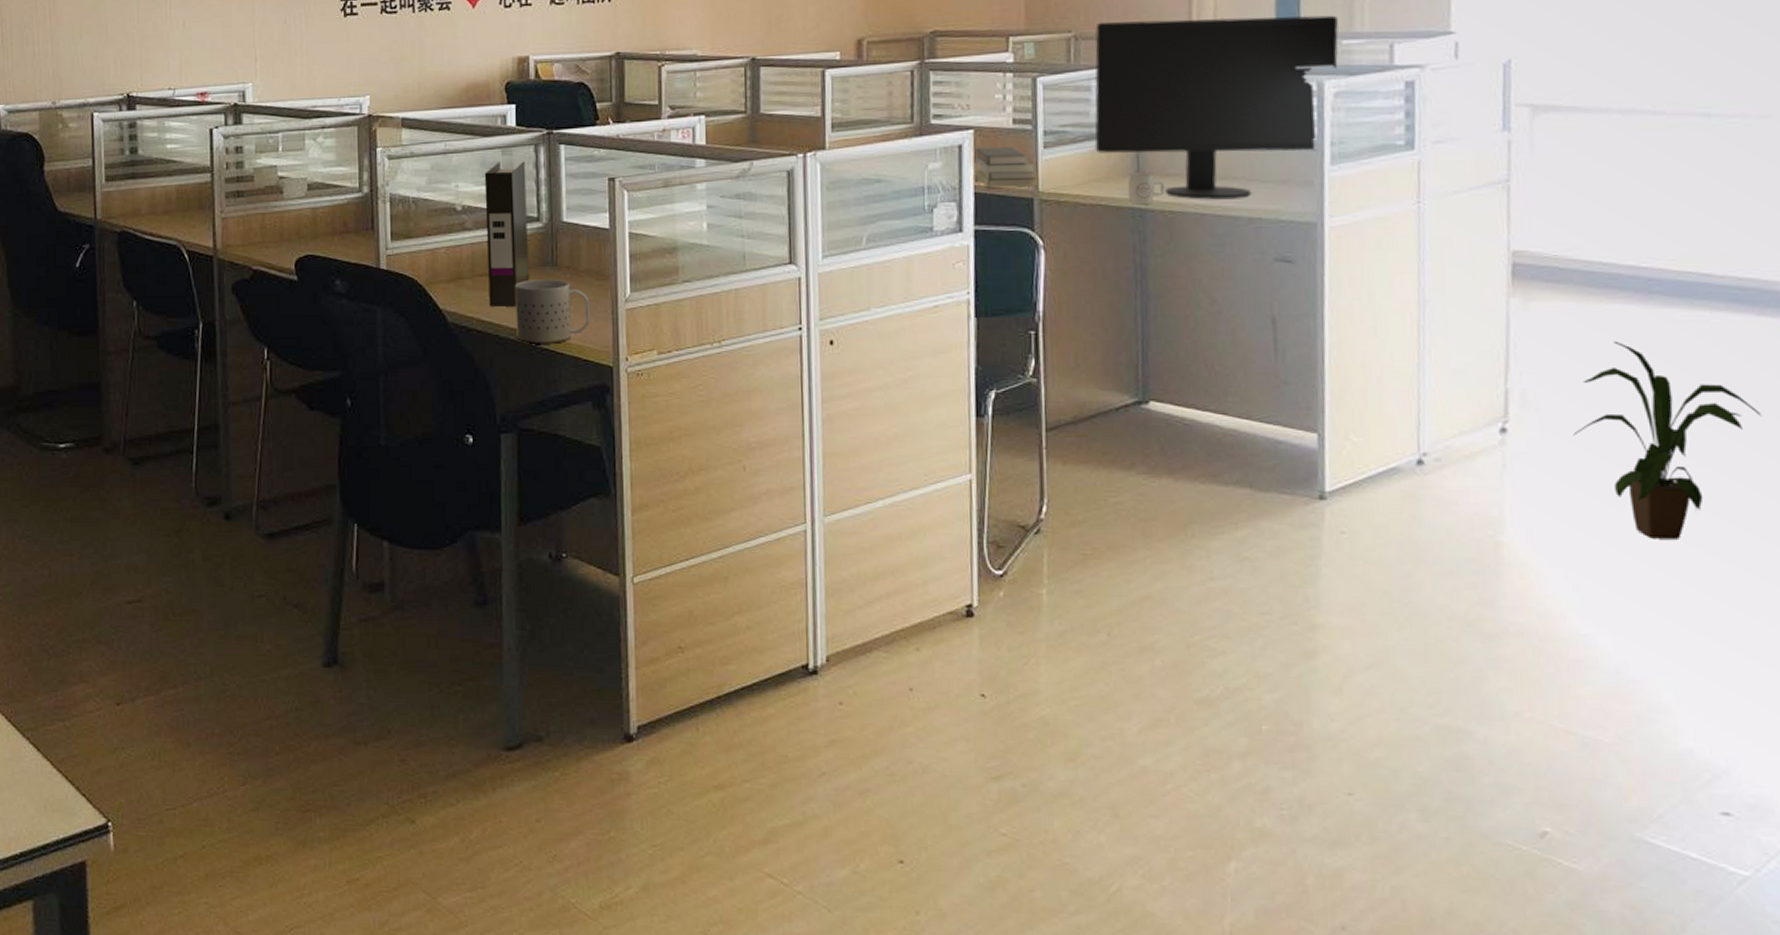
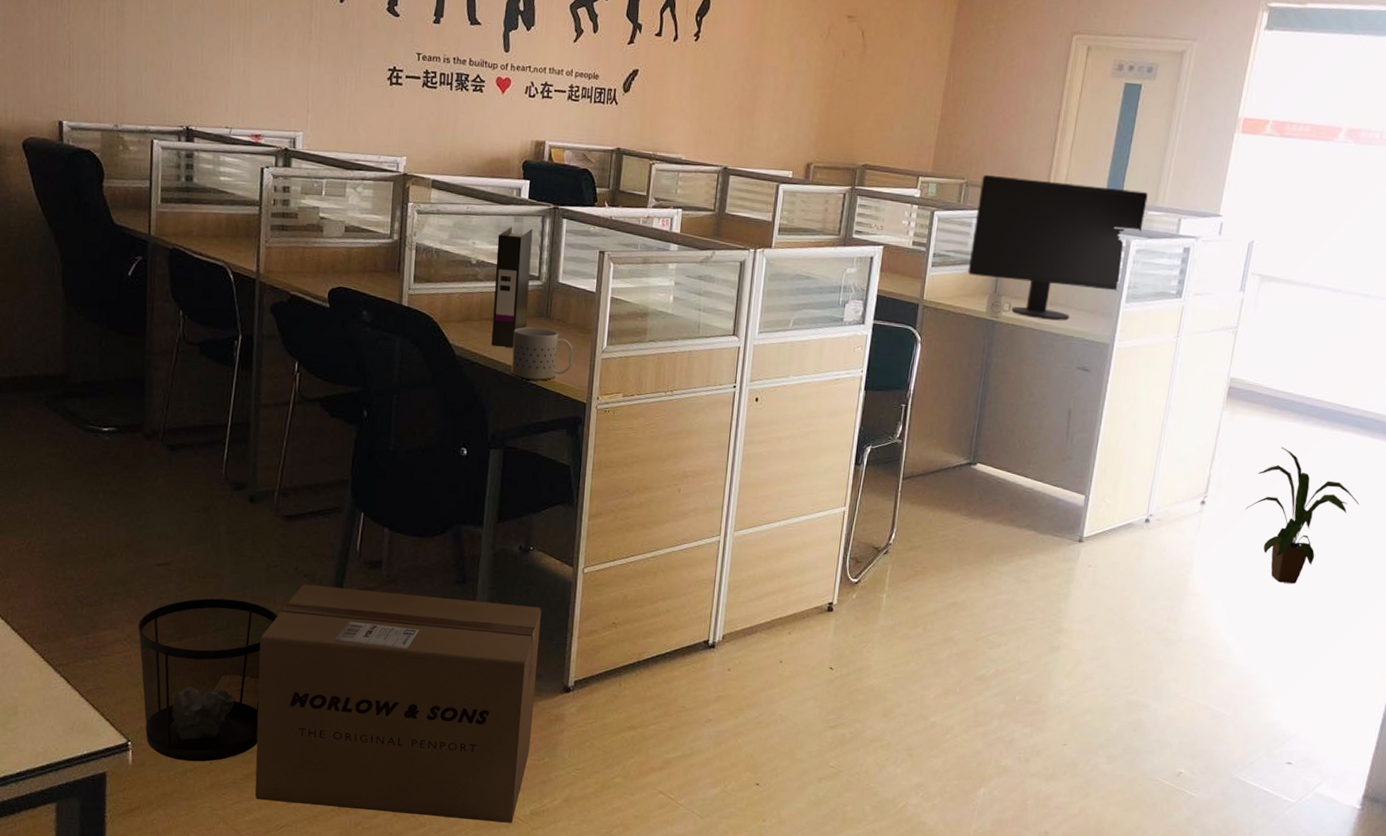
waste bin: none [110,640,268,846] -> present [137,598,278,762]
box: none [249,617,590,921] -> present [255,584,542,823]
books: present [974,147,1037,188] -> none [878,260,925,295]

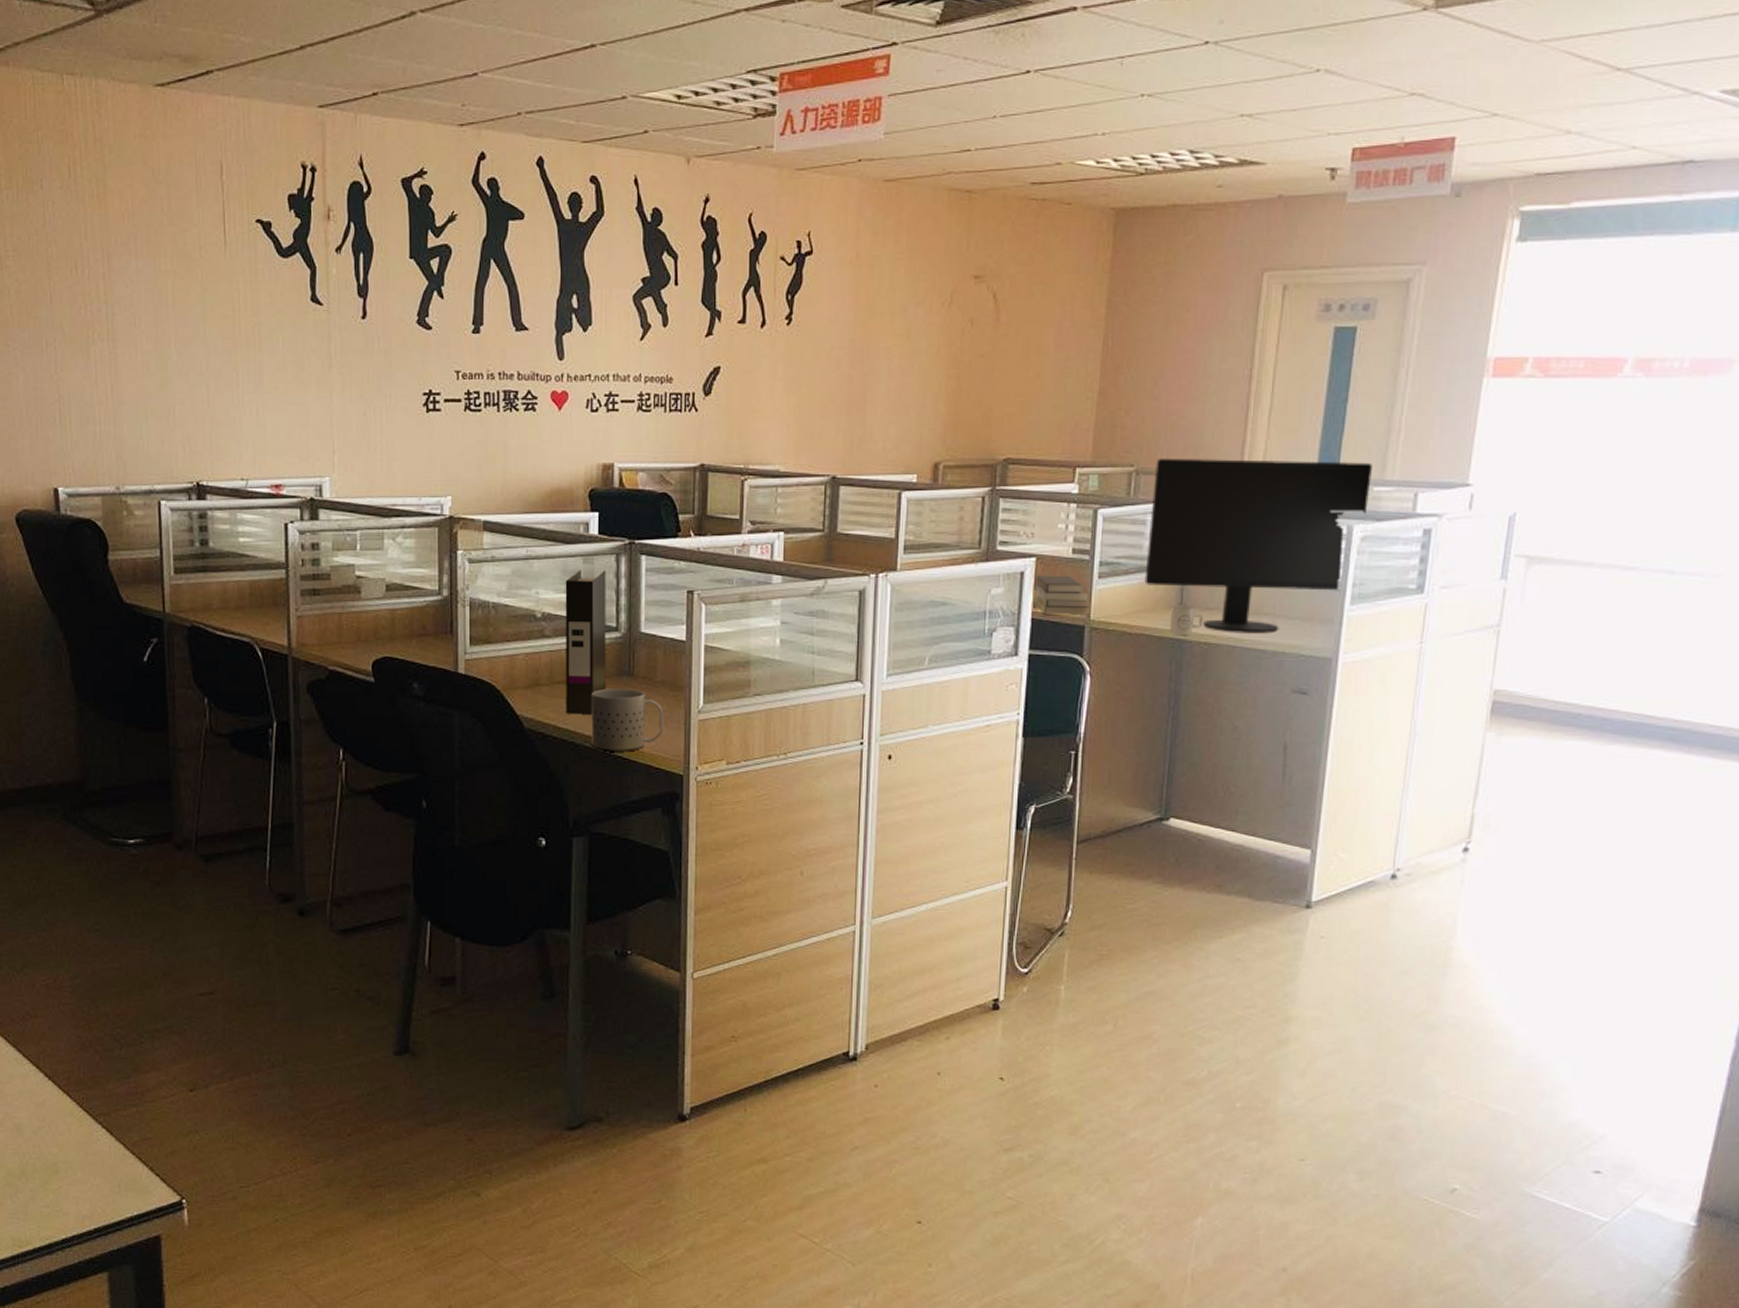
waste bin: present [137,598,278,762] -> none [183,1030,341,1220]
box: present [255,584,542,823] -> none [322,1008,646,1278]
books: none [878,260,925,295] -> present [1032,574,1090,615]
house plant: present [1245,446,1360,584] -> none [1522,772,1676,945]

